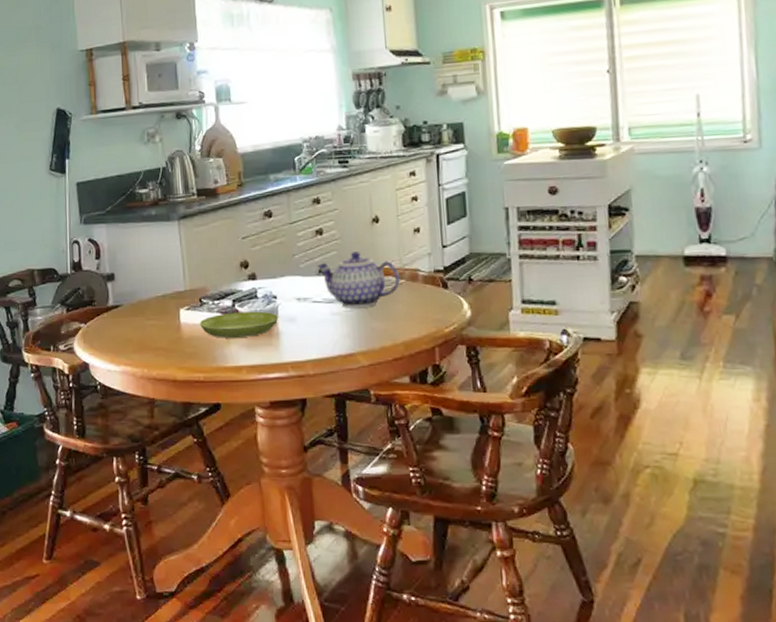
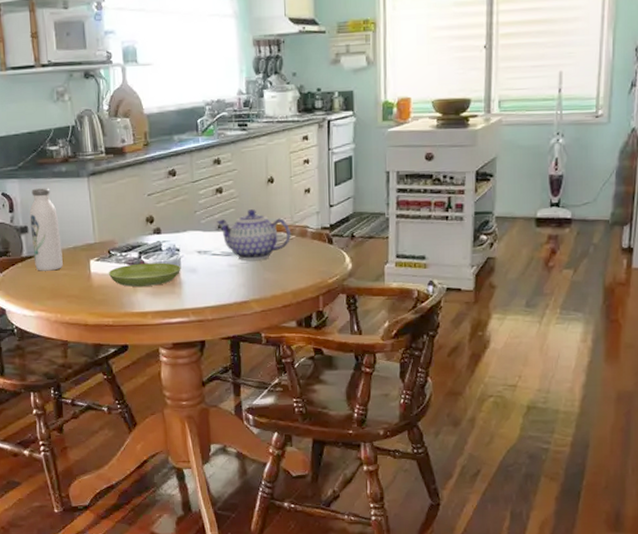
water bottle: none [116,232,151,322] -> present [29,188,63,271]

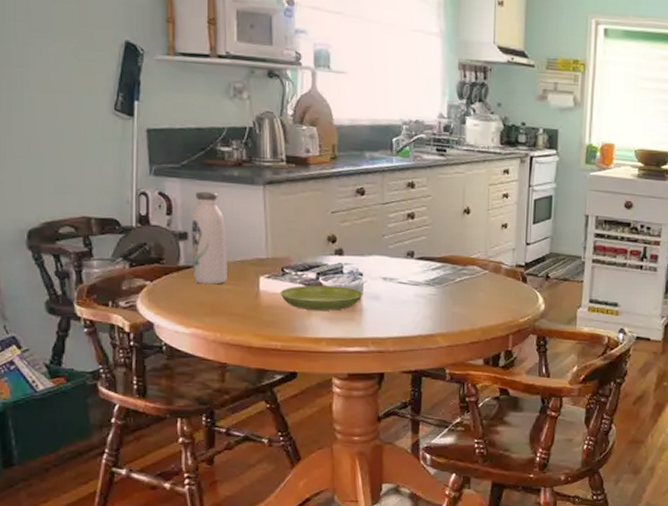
teapot: present [216,209,291,260] -> none [406,239,485,293]

